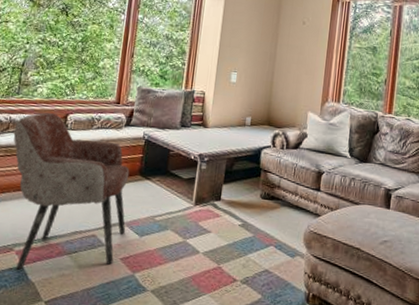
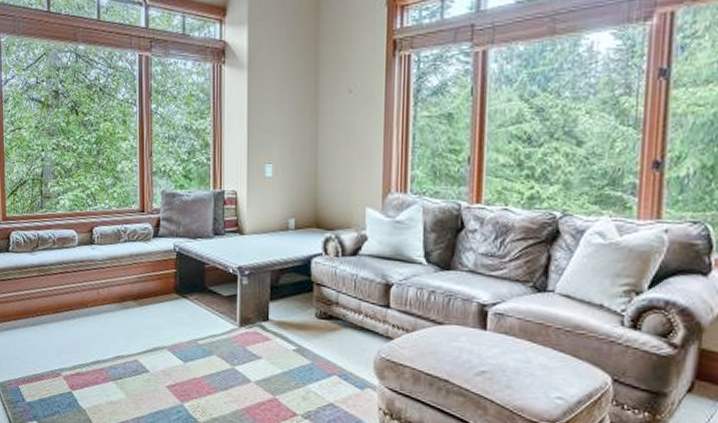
armchair: present [13,112,130,270] -> none [43,227,168,396]

